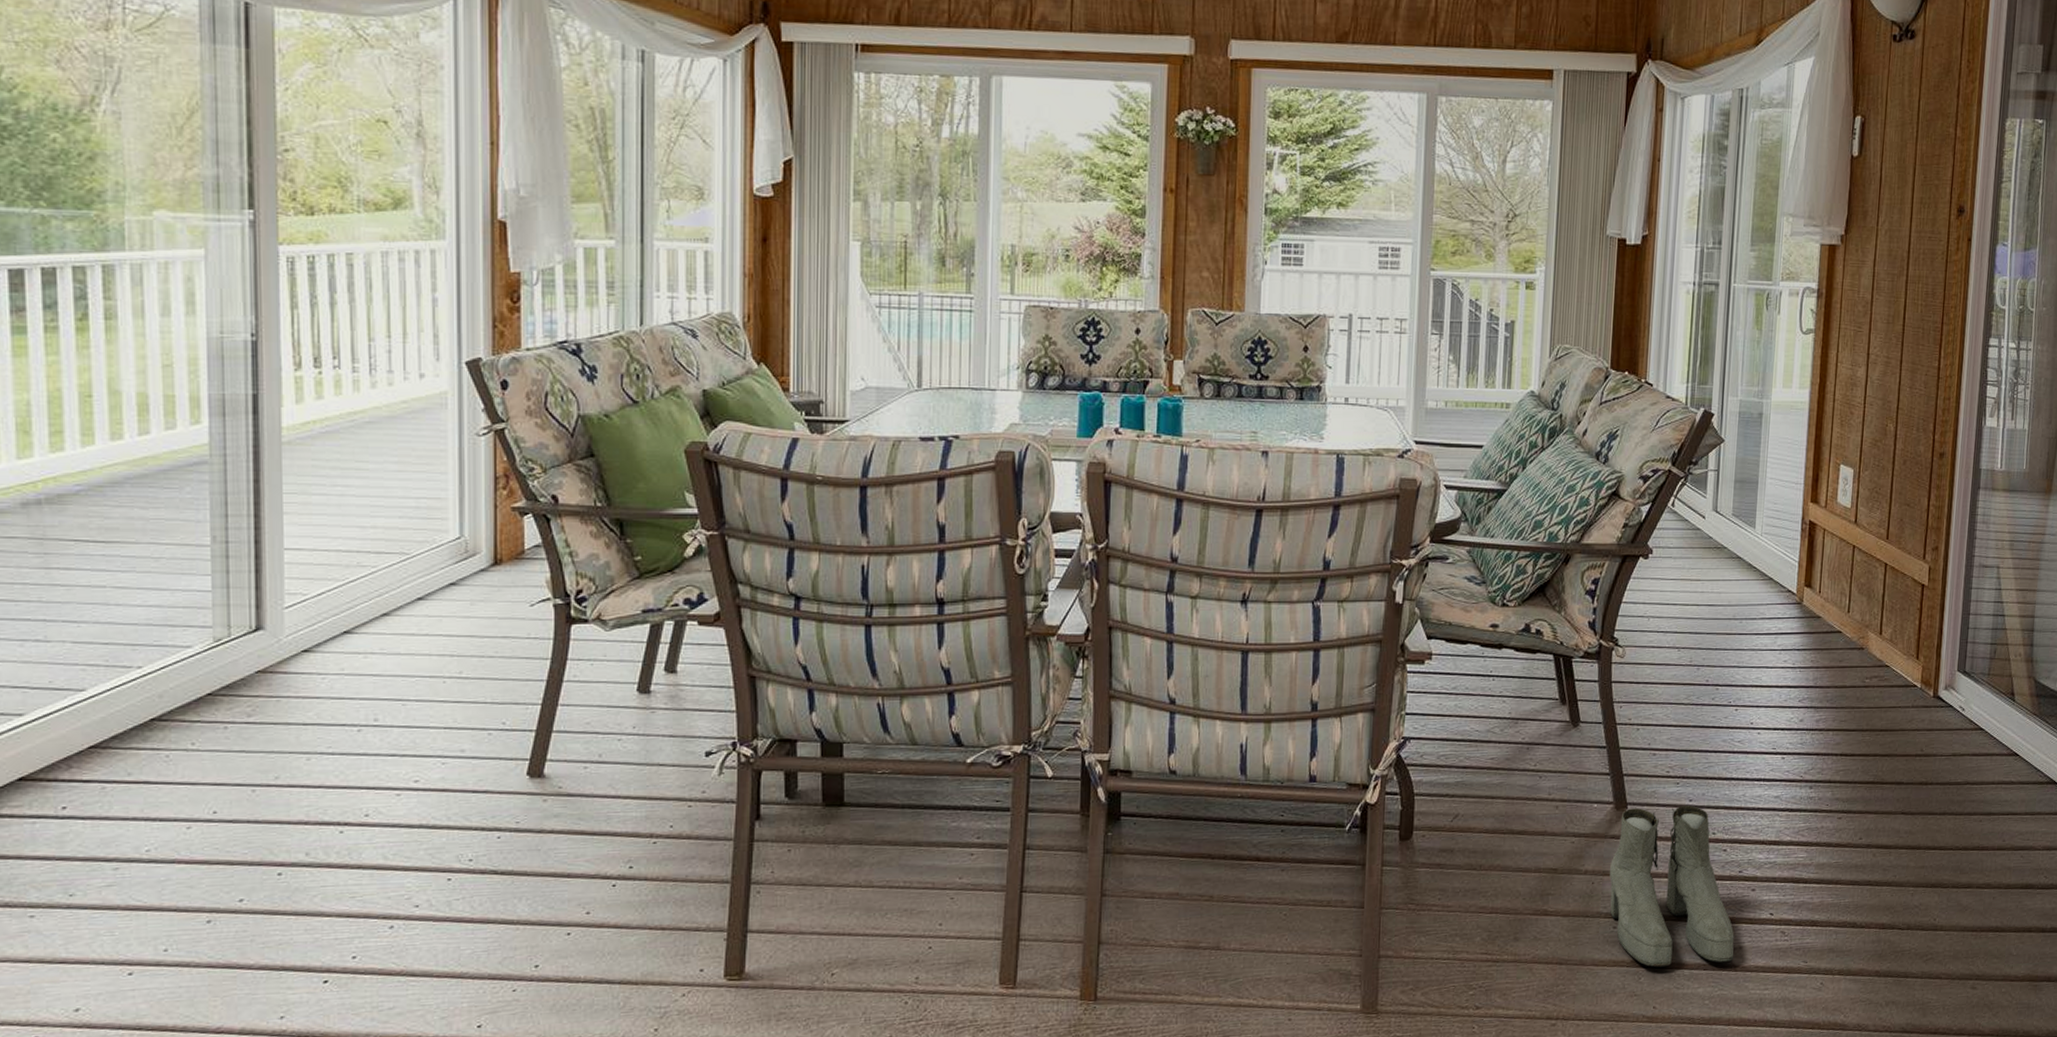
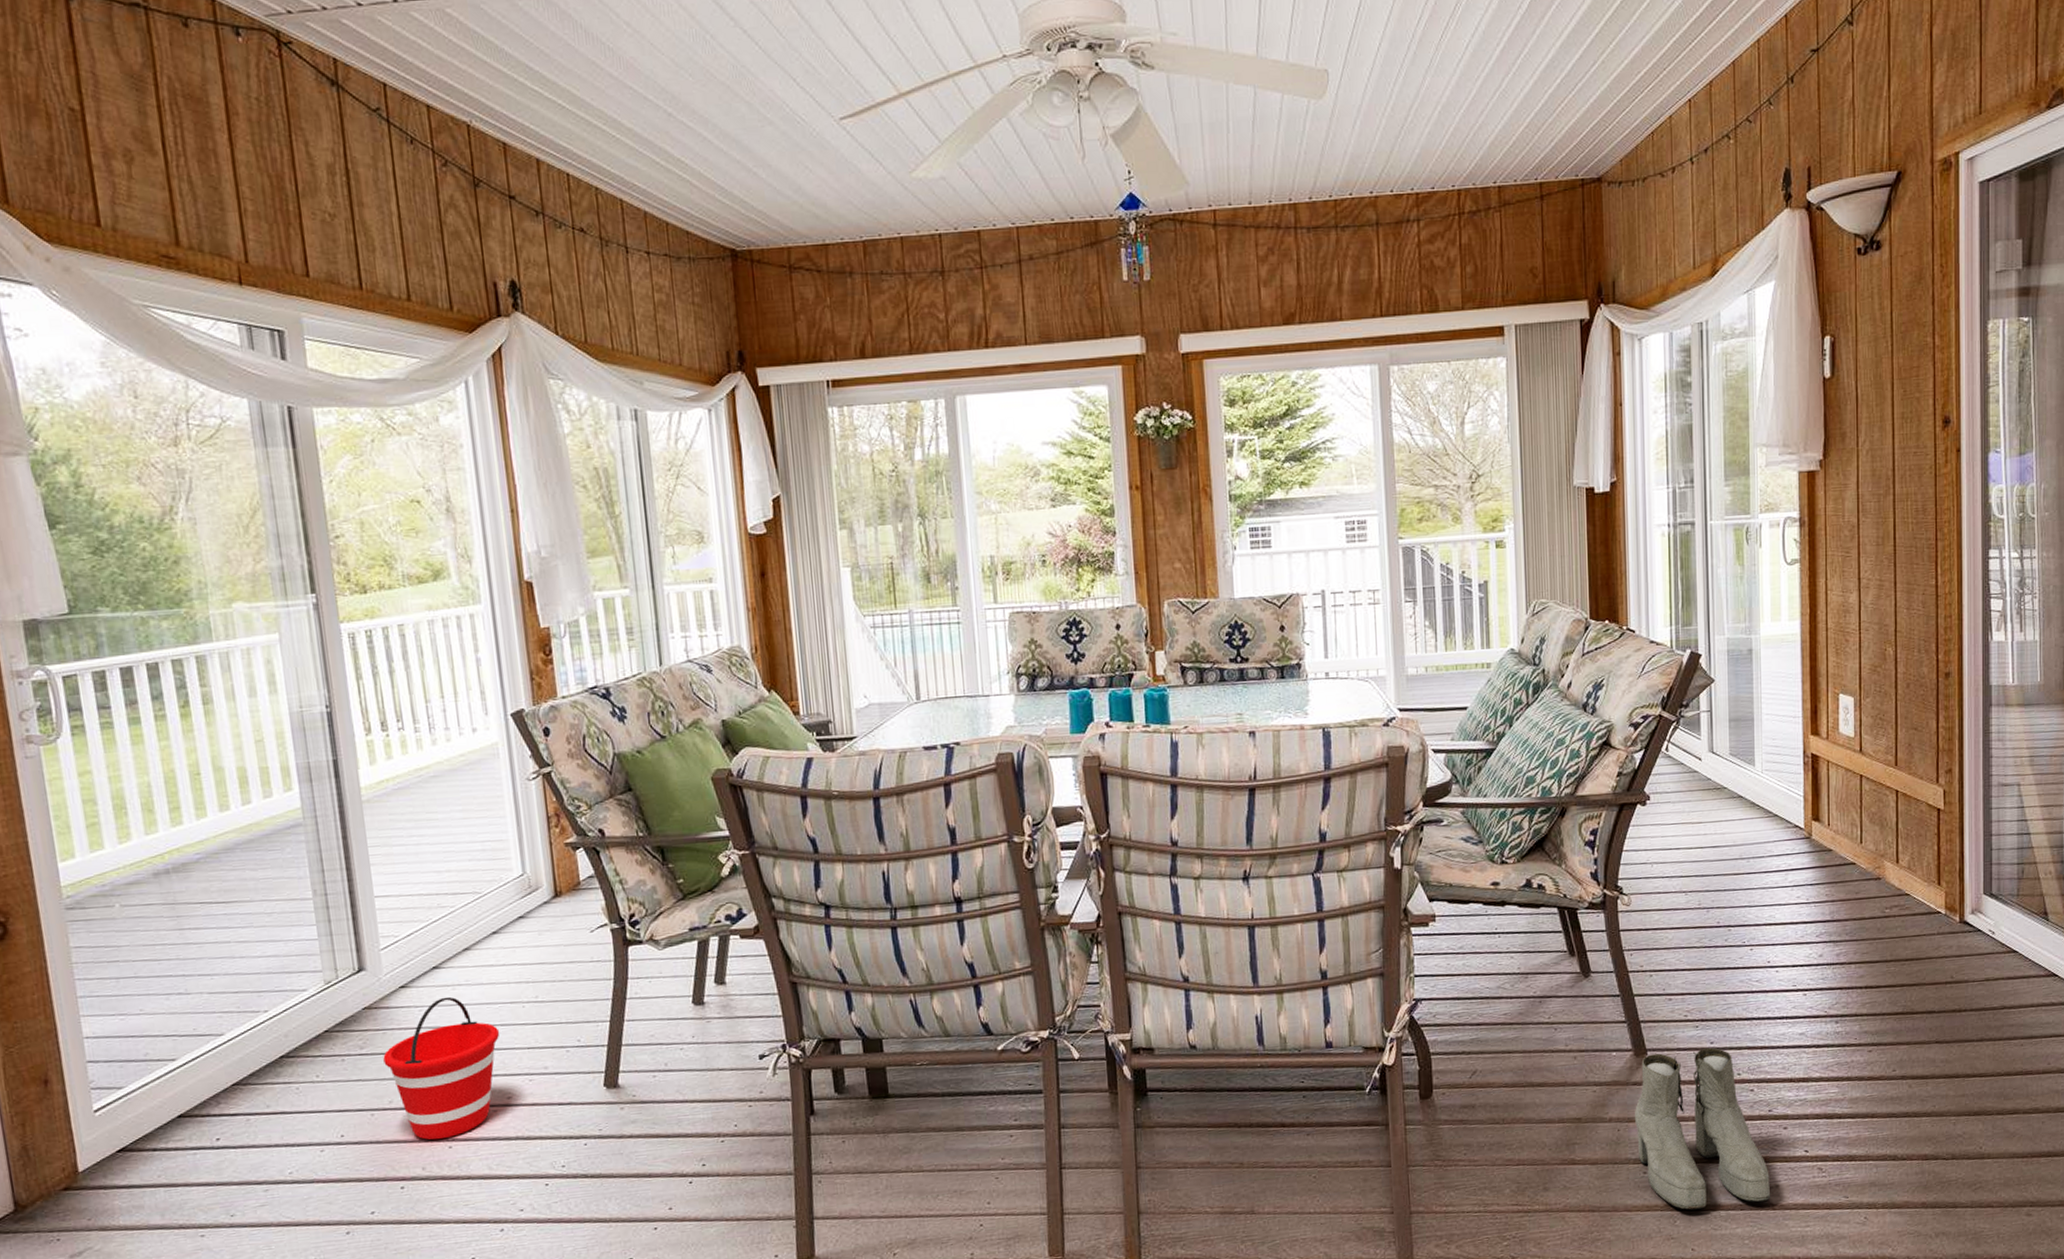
bucket: none [274,665,414,823] -> present [383,996,500,1140]

